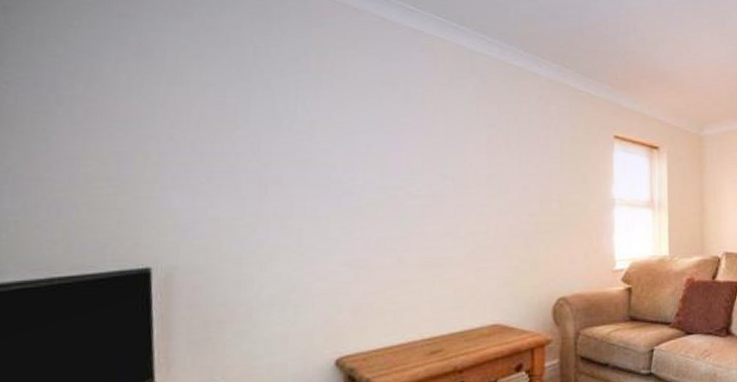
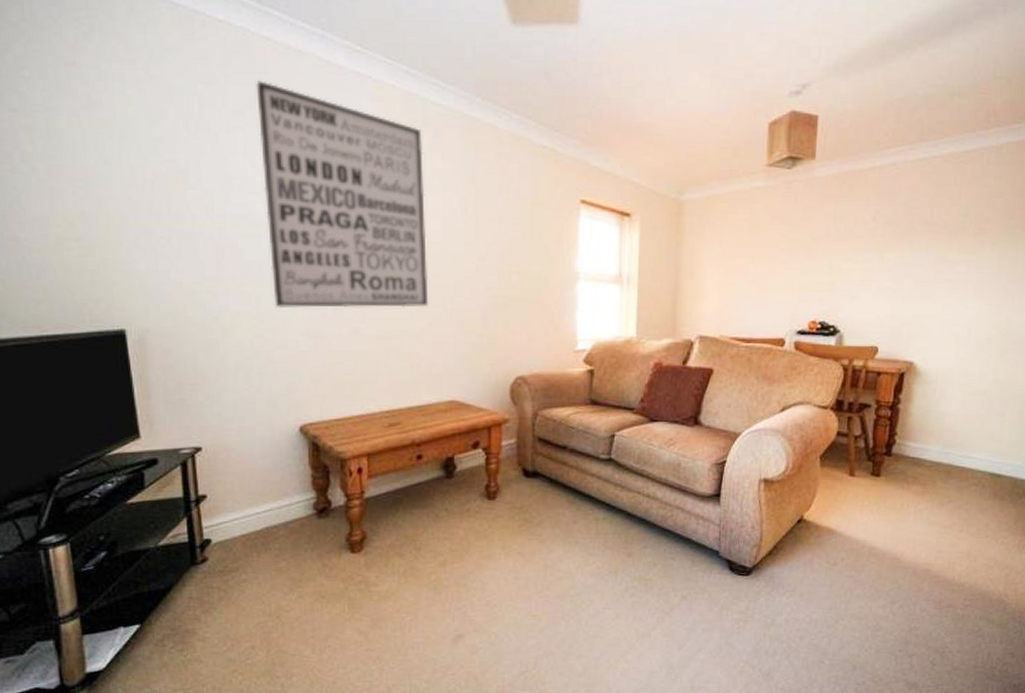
wall art: none [312,33,473,241] -> present [256,80,429,309]

